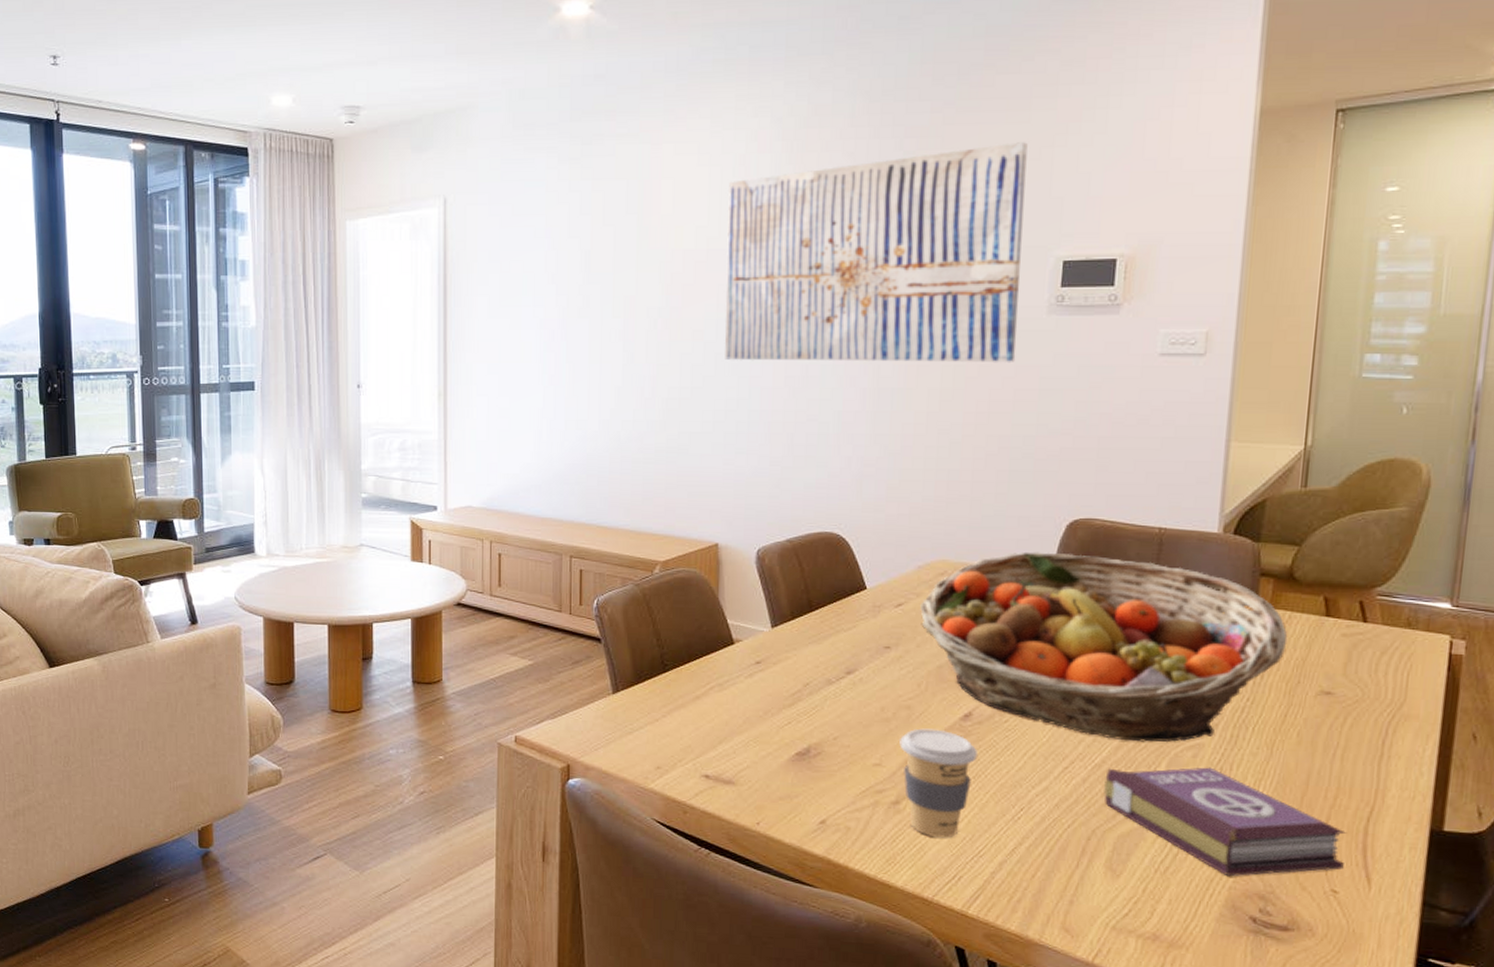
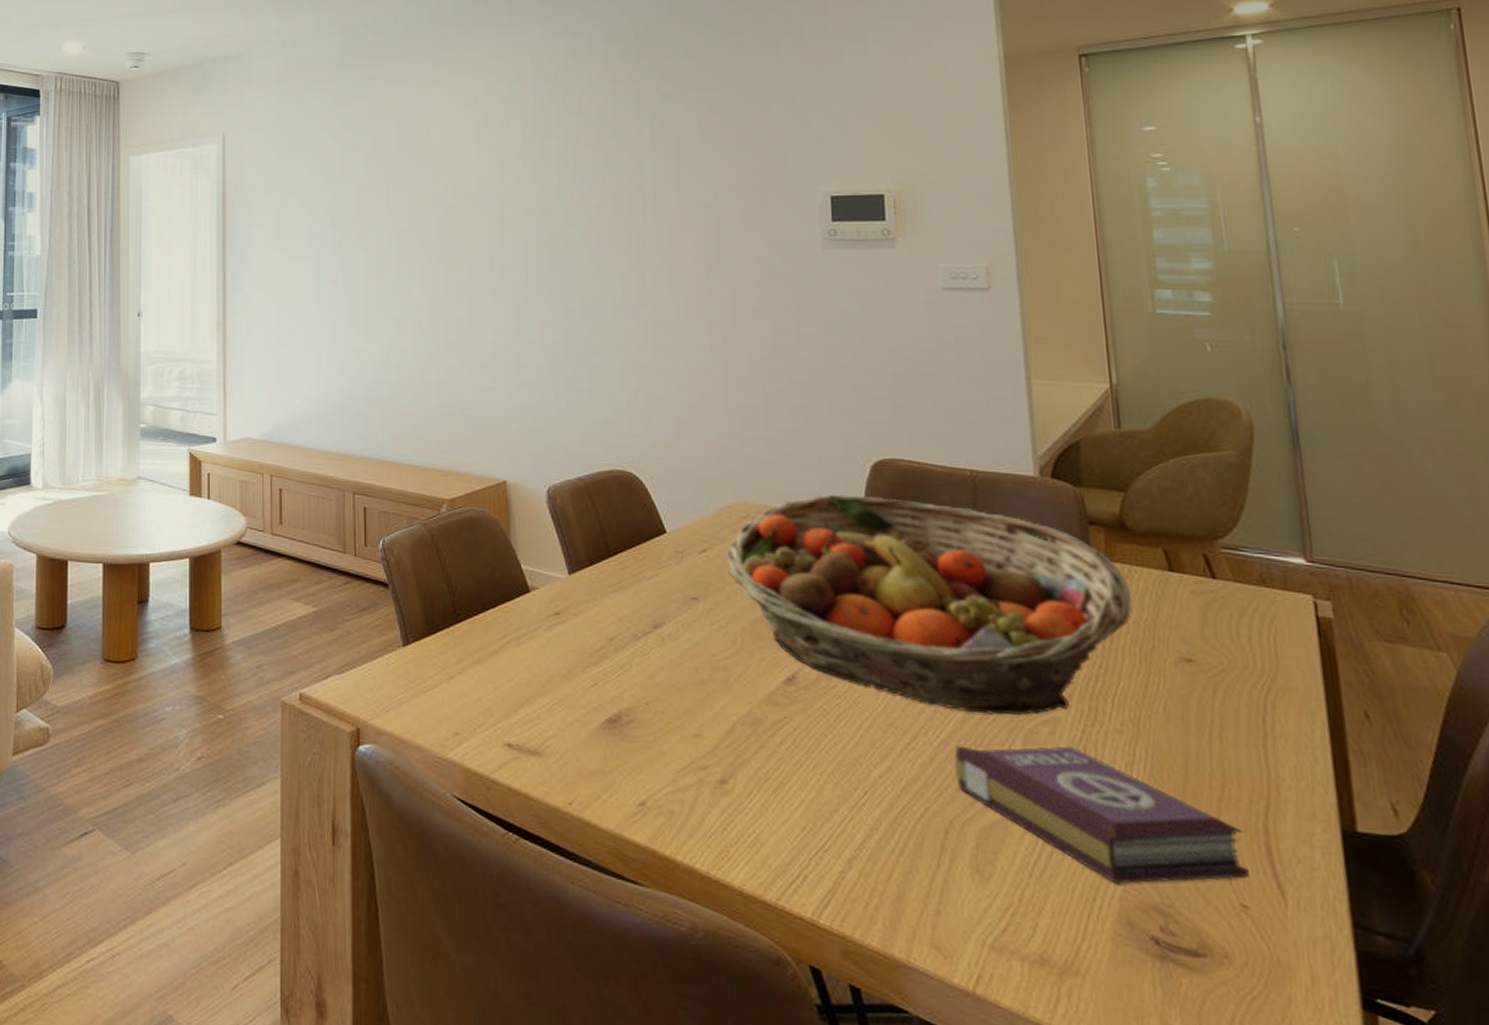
wall art: present [725,142,1028,362] -> none [495,85,795,295]
coffee cup: present [899,728,979,838] -> none [719,693,809,827]

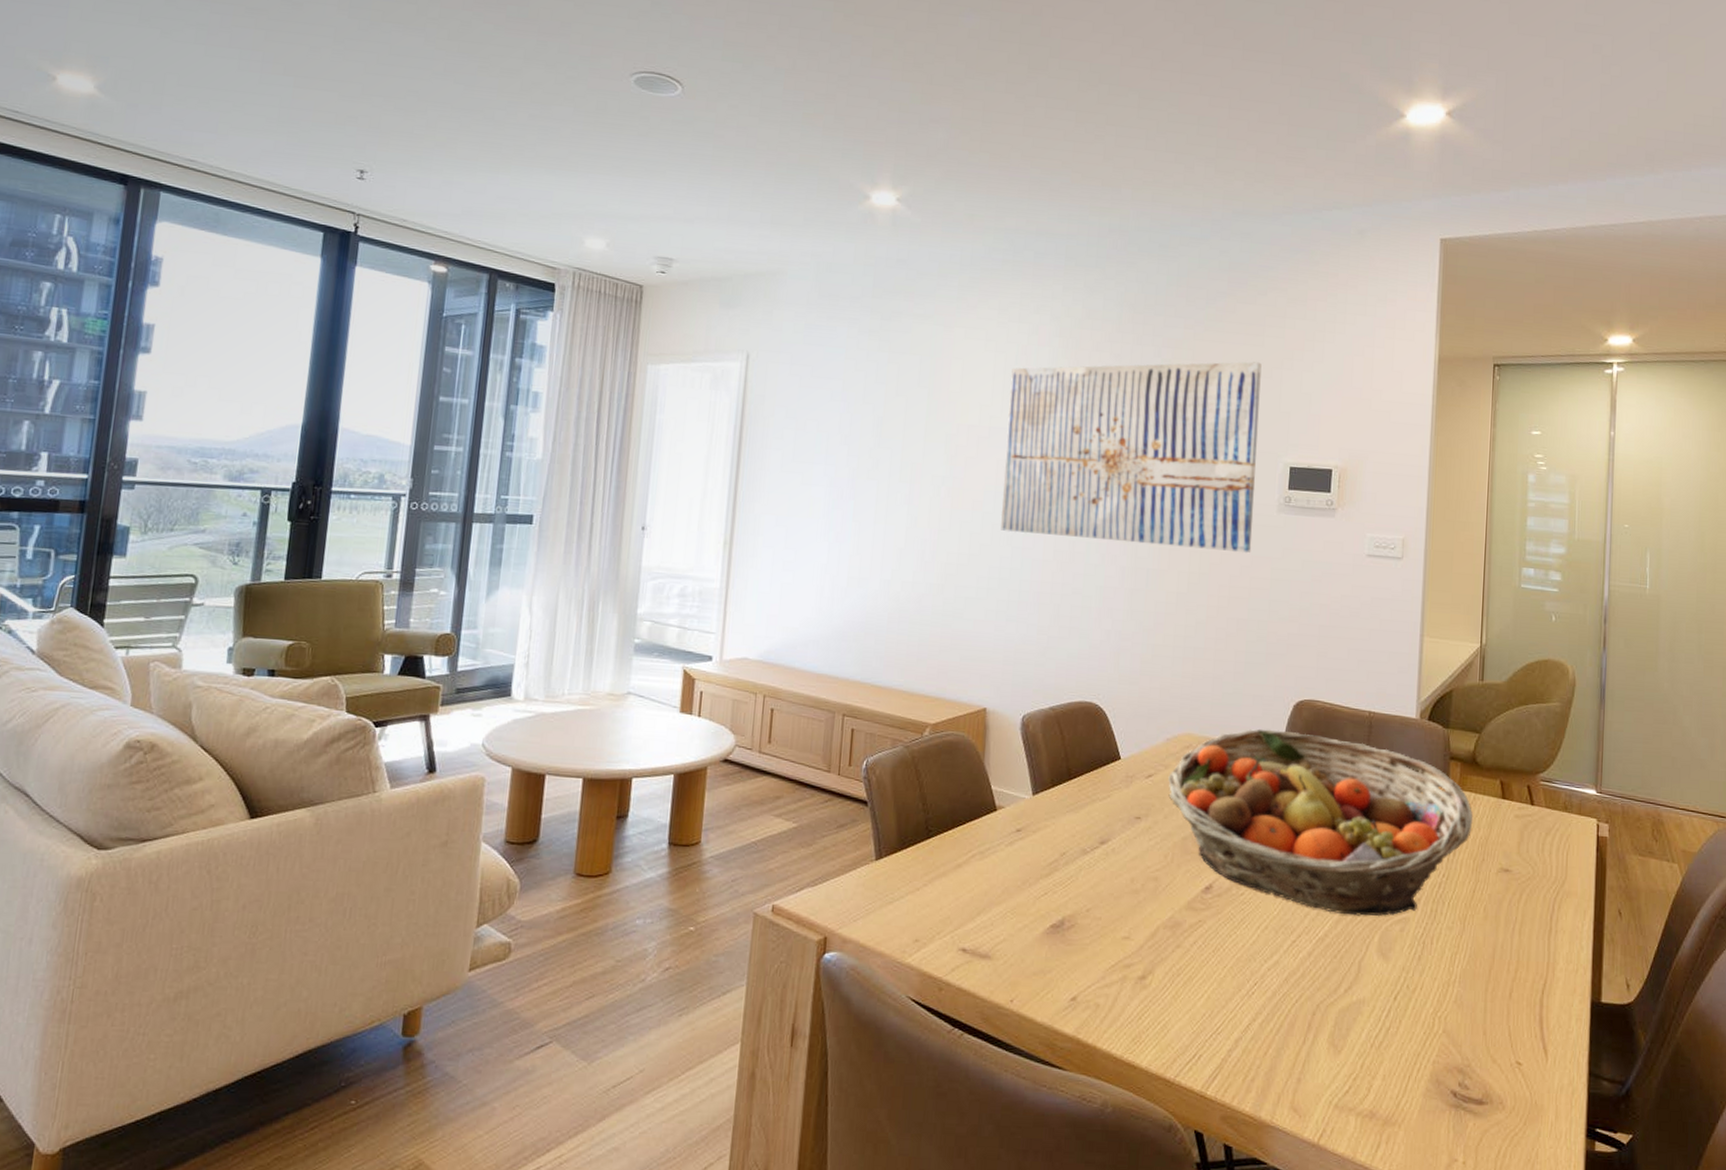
wall art: none [495,85,795,295] -> present [1001,361,1262,553]
book: present [953,745,1250,884] -> none [1326,941,1527,1051]

